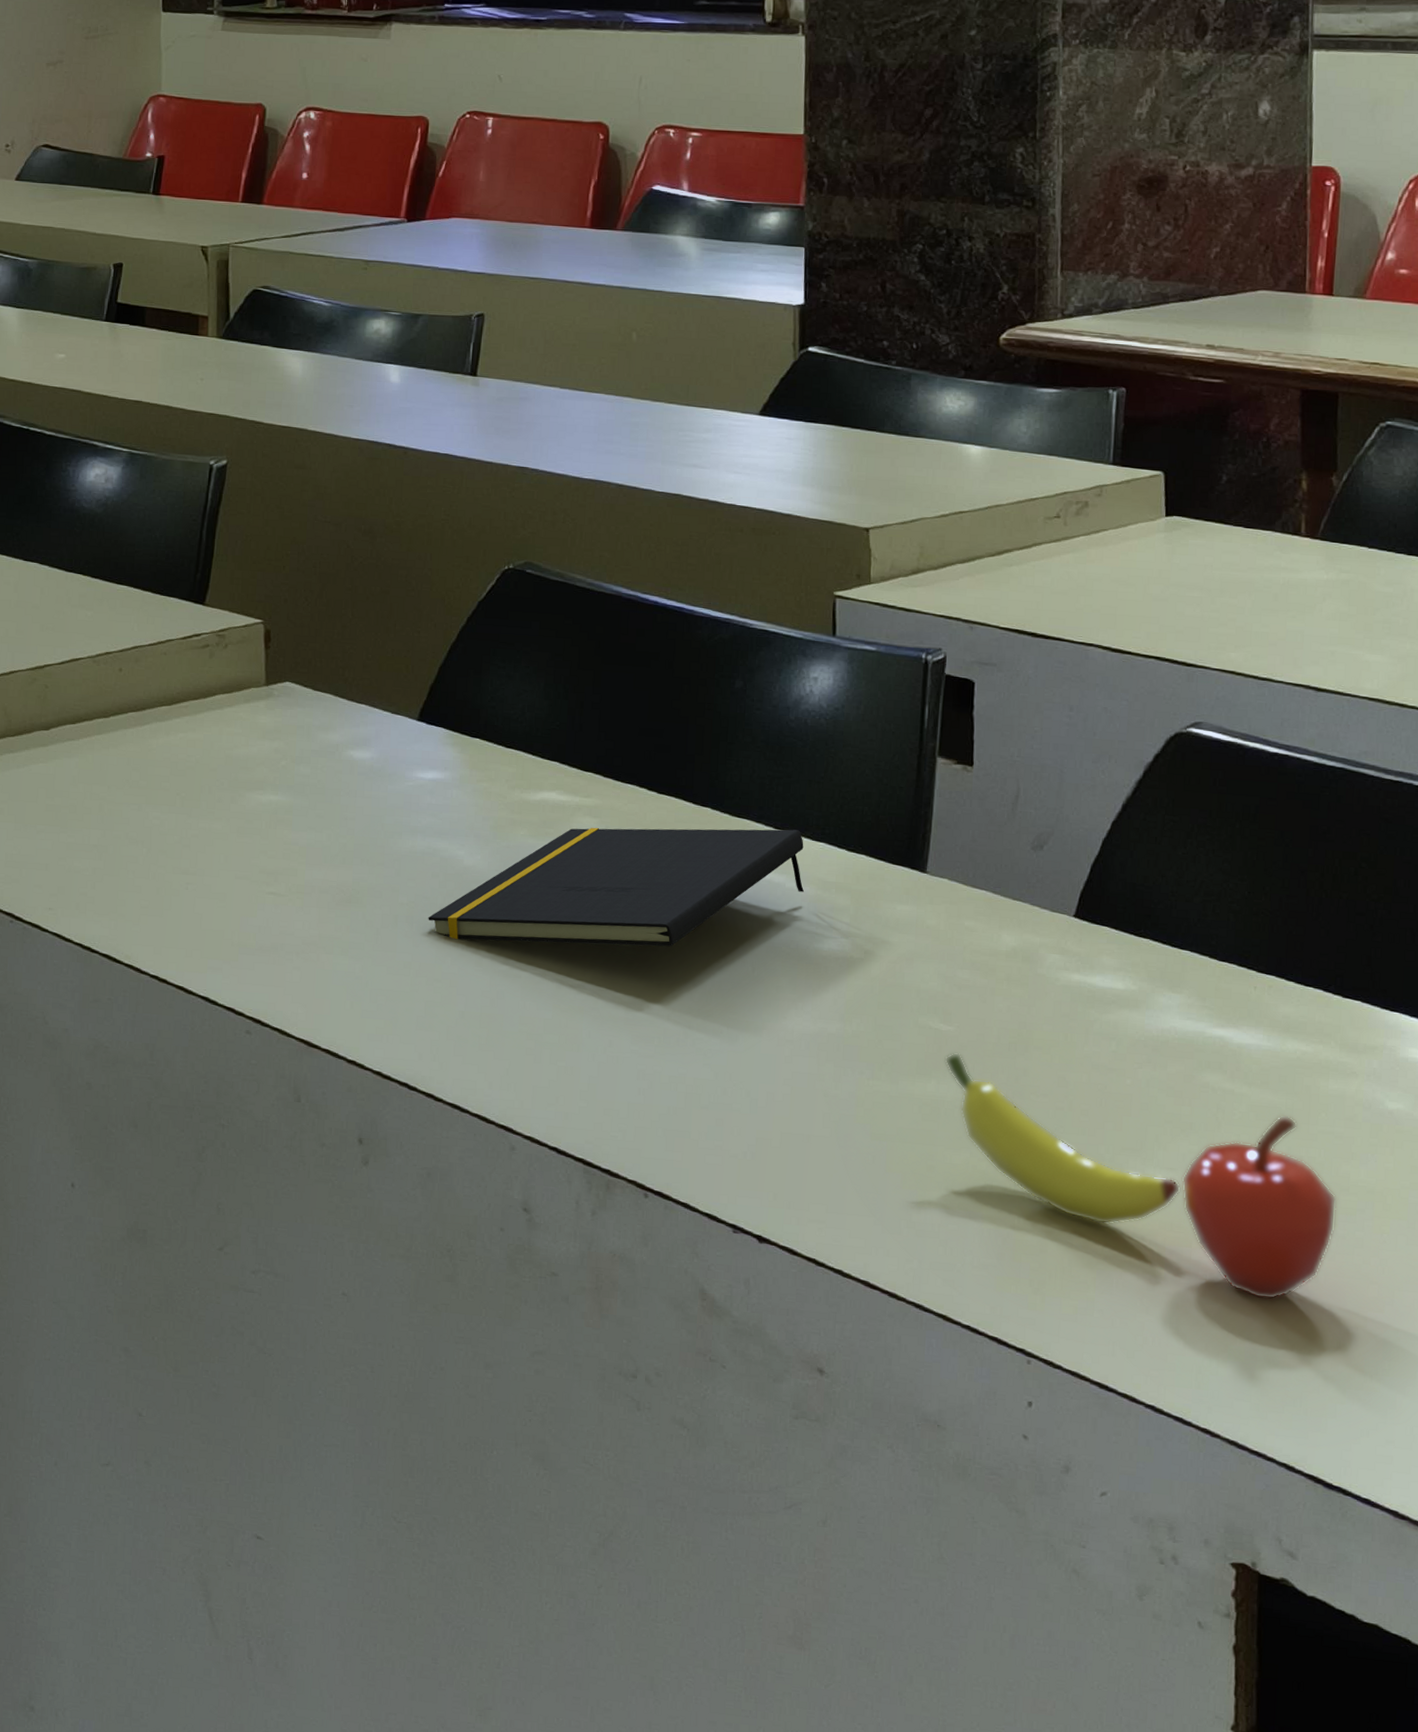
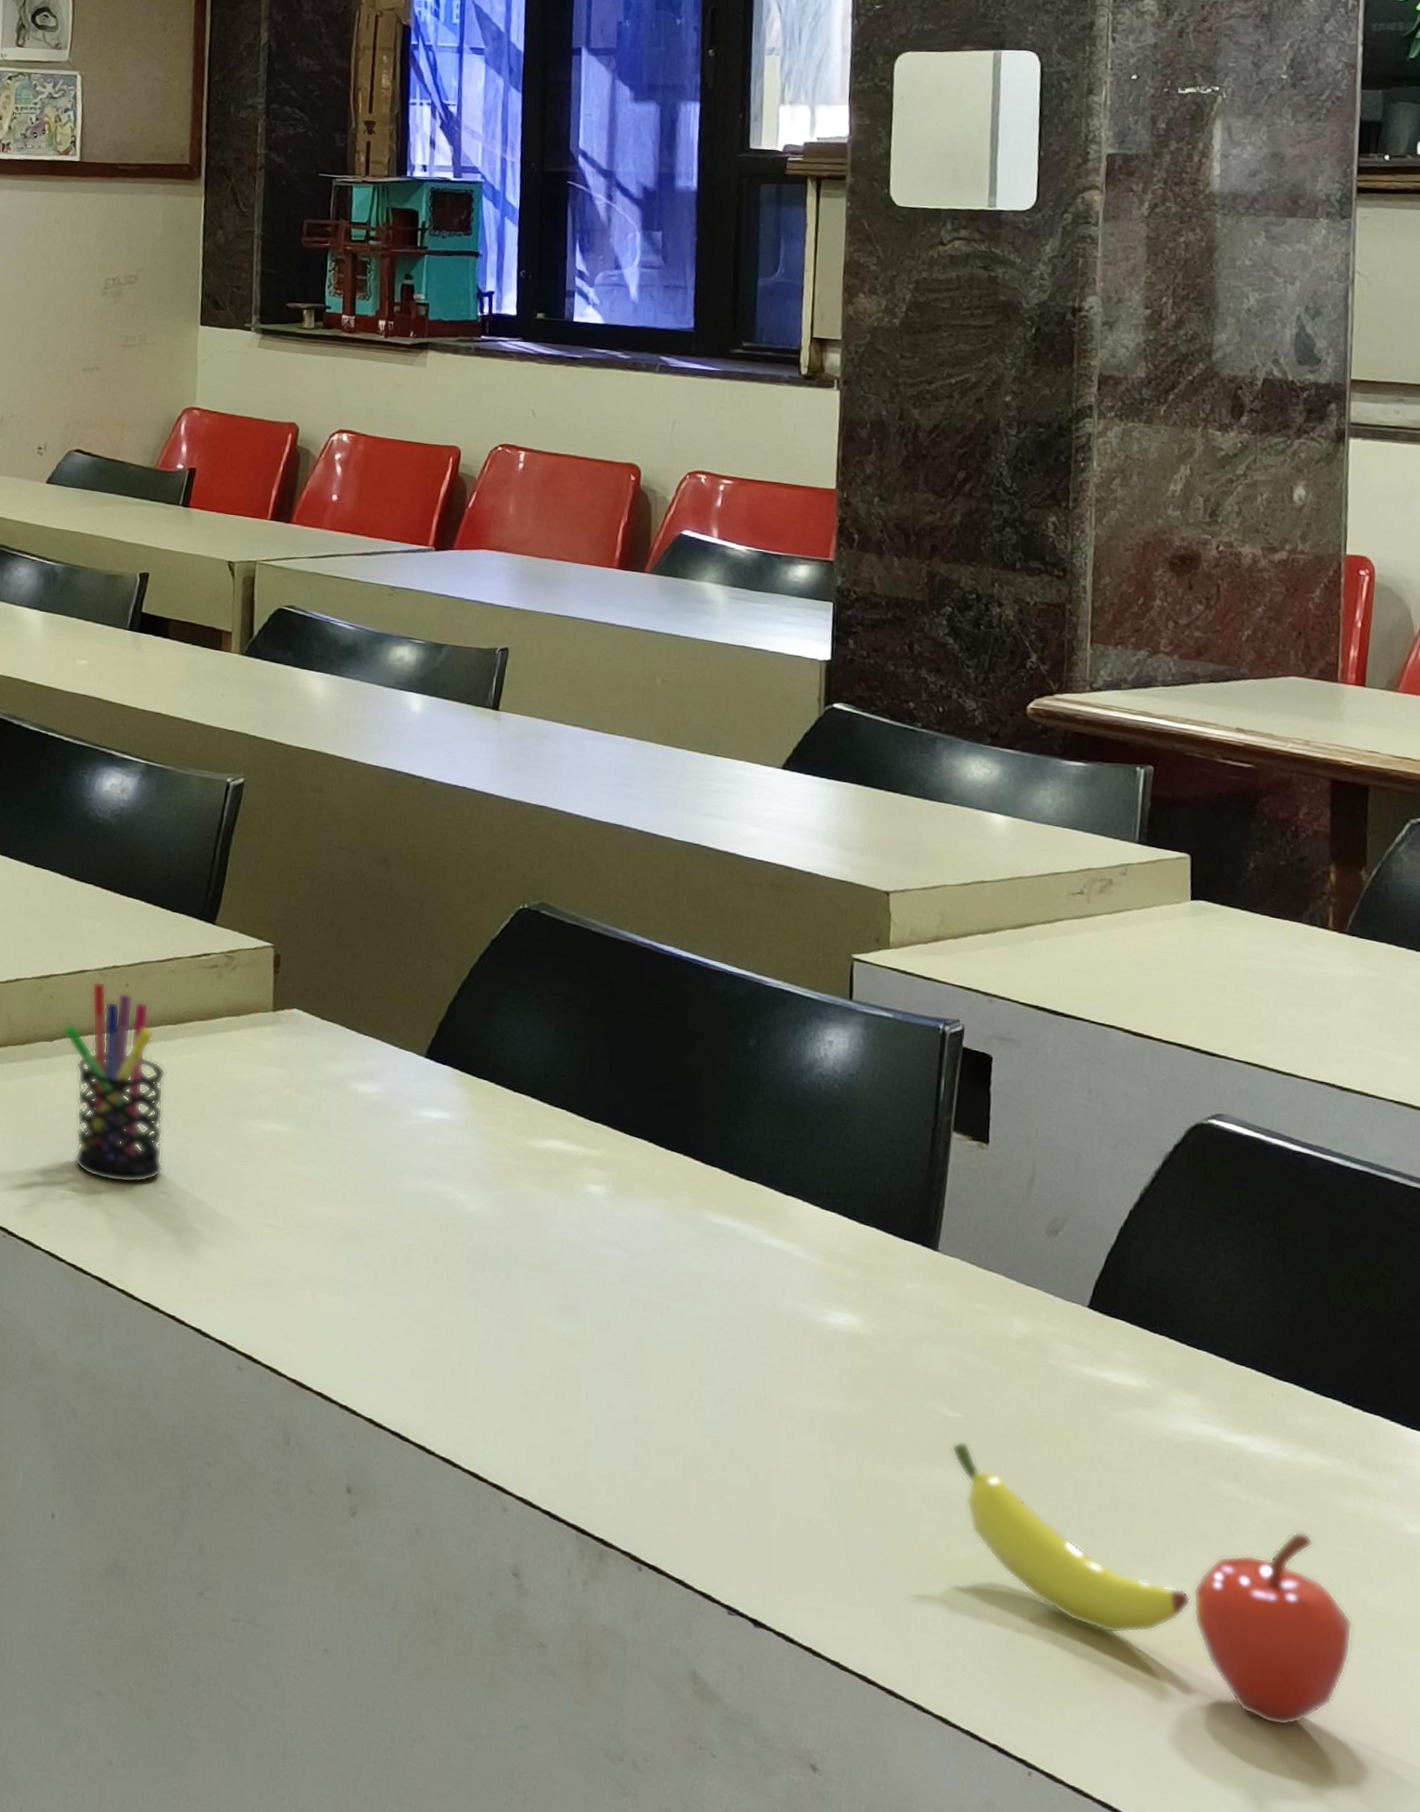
pen holder: none [59,668,164,862] -> present [62,981,165,1183]
notepad: present [428,827,804,947] -> none [427,1179,814,1310]

